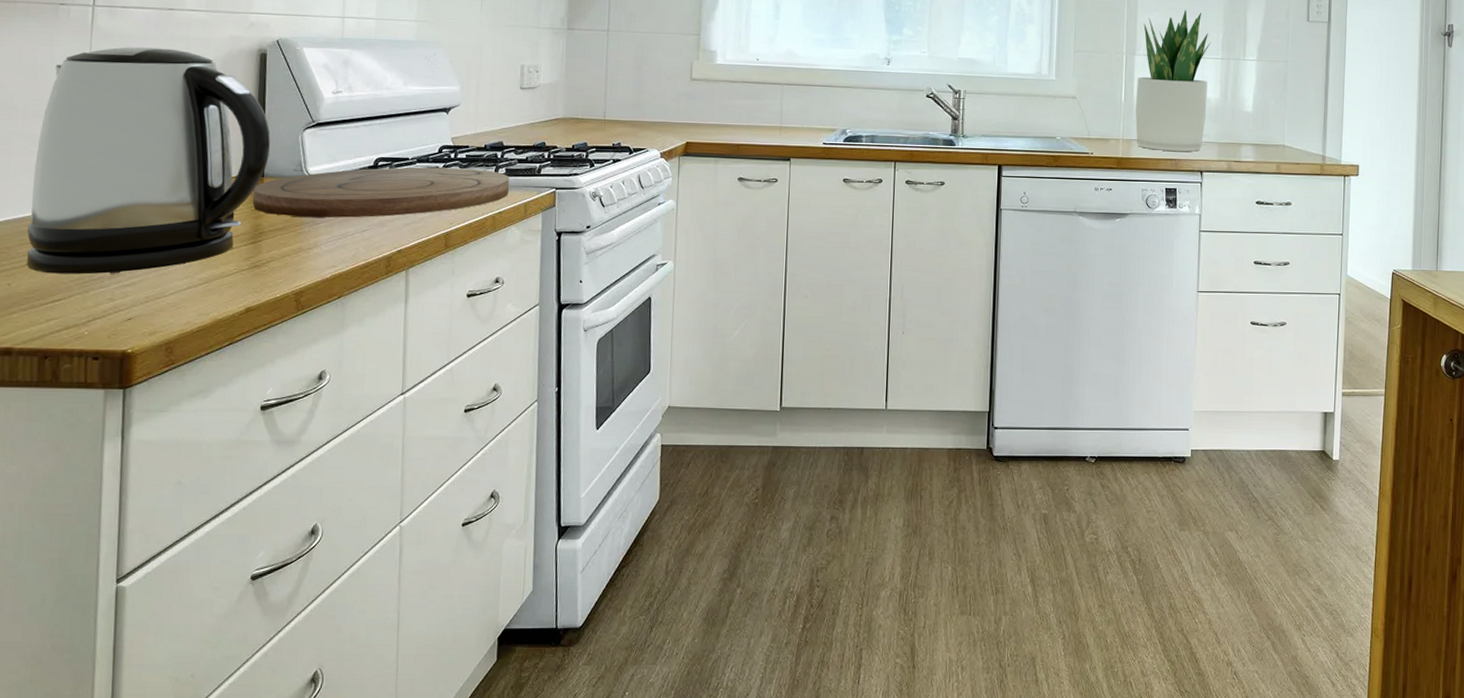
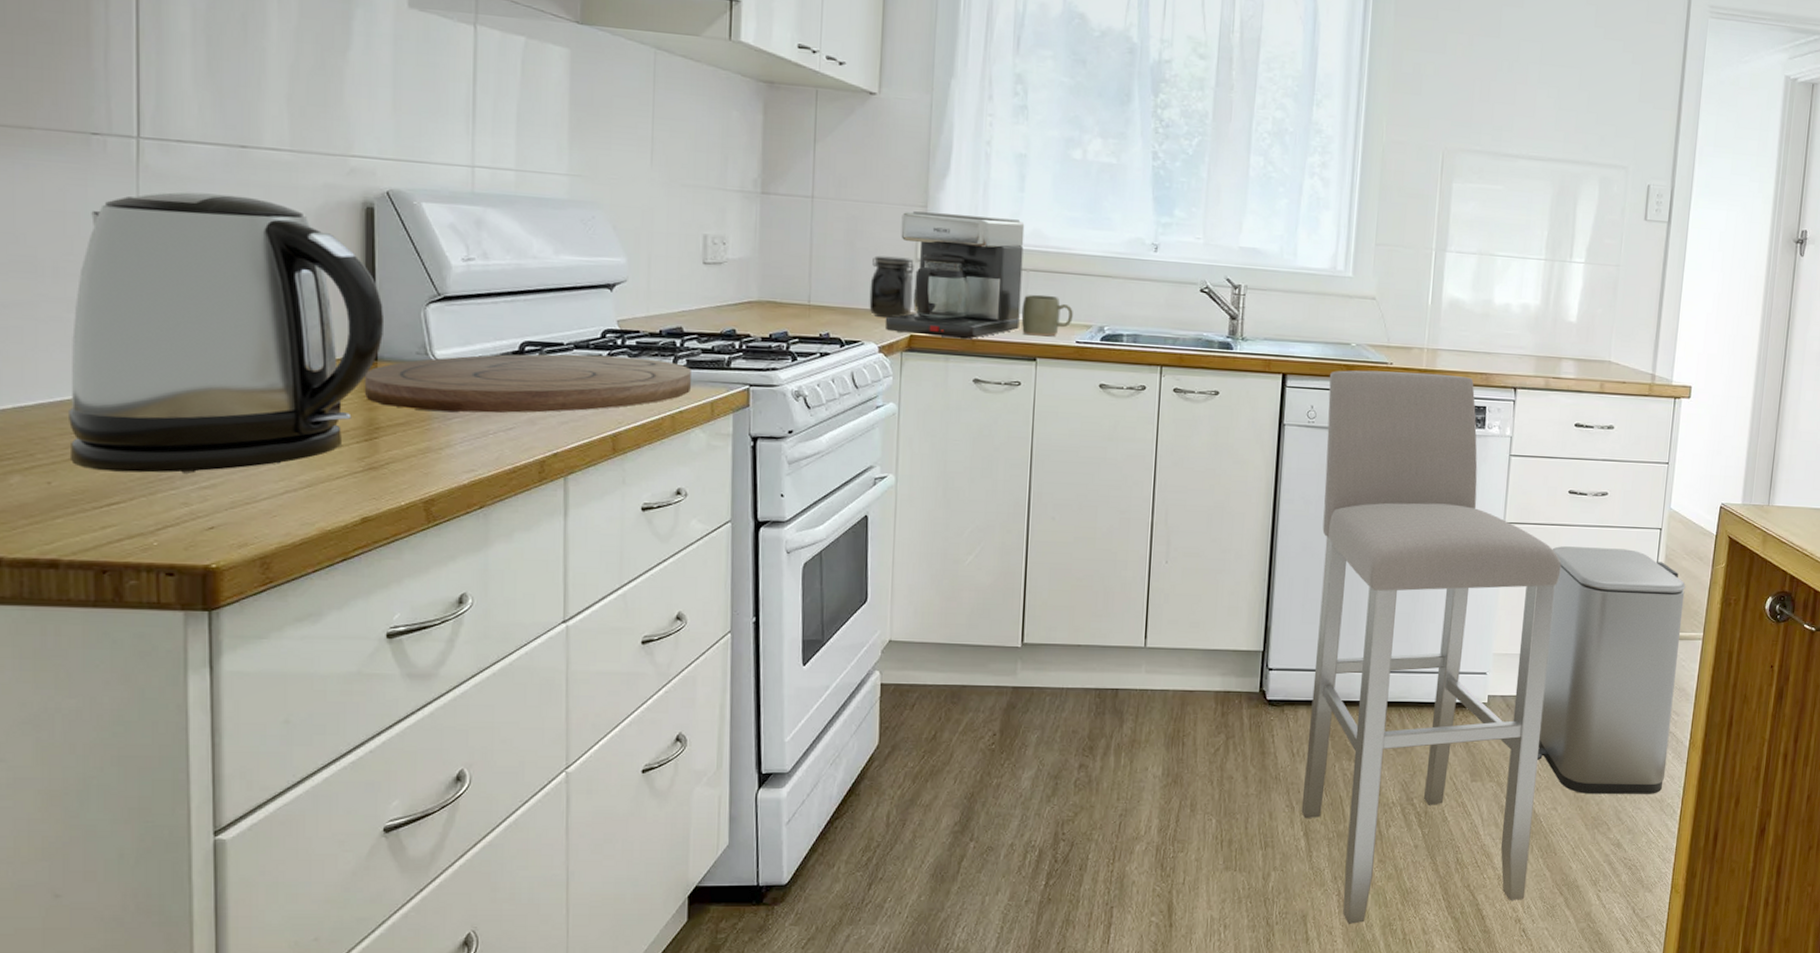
jar: none [653,77,690,129] -> present [869,255,914,319]
coffee maker: none [665,39,780,144] -> present [884,211,1025,339]
mug: none [777,104,820,140] -> present [1021,294,1073,337]
bar stool: none [1027,160,1251,666] -> present [1301,370,1562,924]
planter: present [1135,9,1211,152] -> none [1442,200,1534,366]
pedal bin: none [1239,312,1366,542] -> present [1537,546,1686,794]

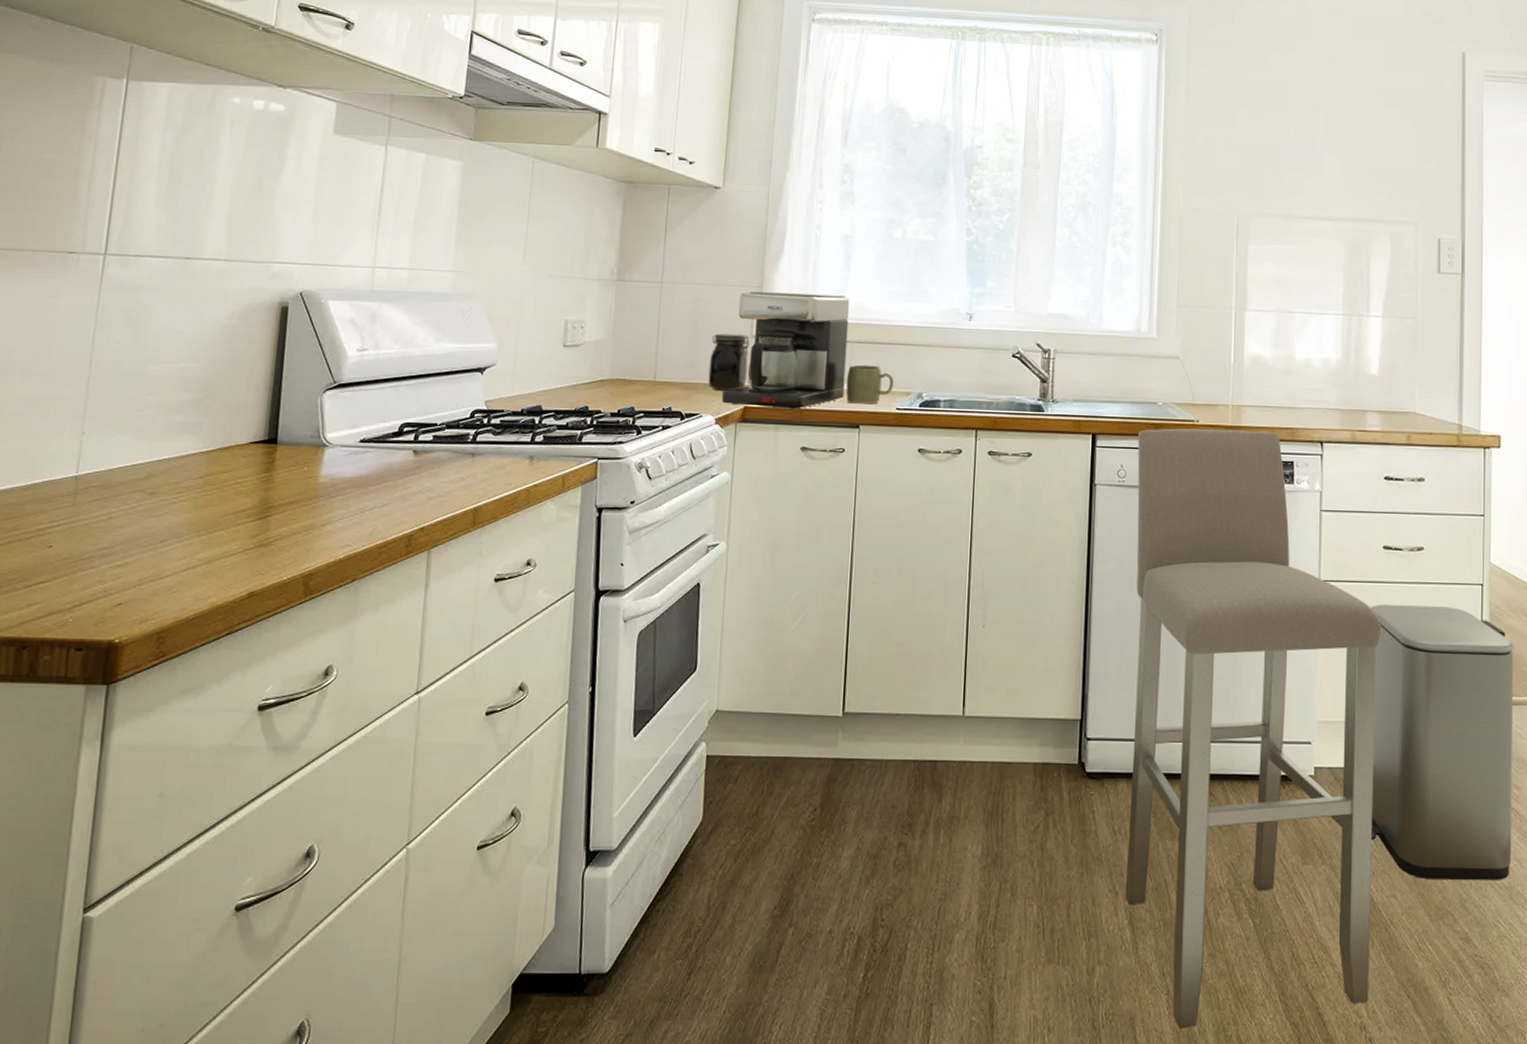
kettle: present [69,192,385,473] -> none [10,299,287,553]
cutting board: present [364,353,691,414] -> none [262,433,547,491]

